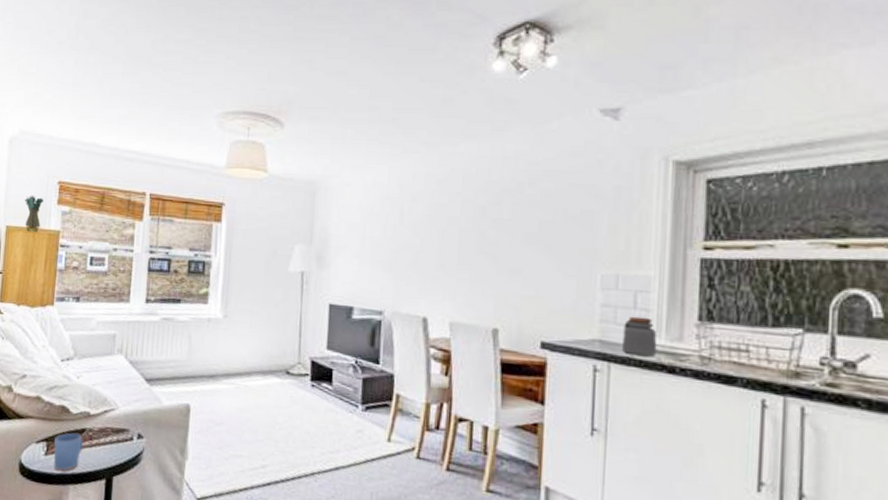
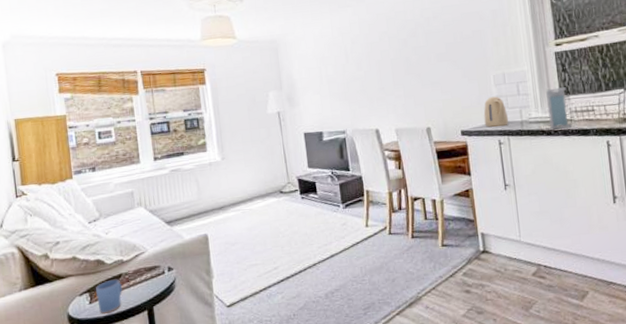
vase: present [25,194,44,233] -> none [28,88,47,121]
kettle: none [577,303,614,348] -> present [483,96,509,128]
jar: present [622,316,657,357] -> none [513,99,538,128]
soap dispenser: none [675,308,710,369] -> present [546,87,572,130]

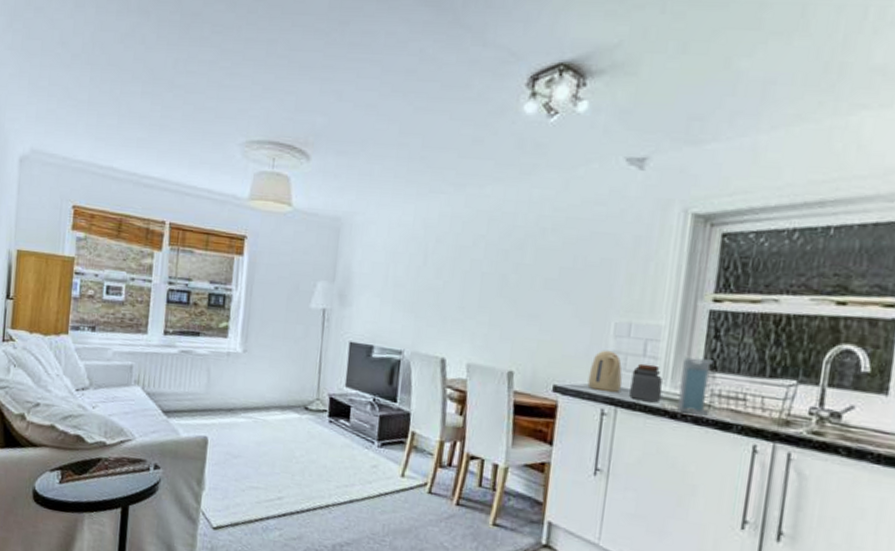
mug: present [96,279,122,314] -> none [68,461,99,500]
jar: none [513,99,538,128] -> present [629,363,663,403]

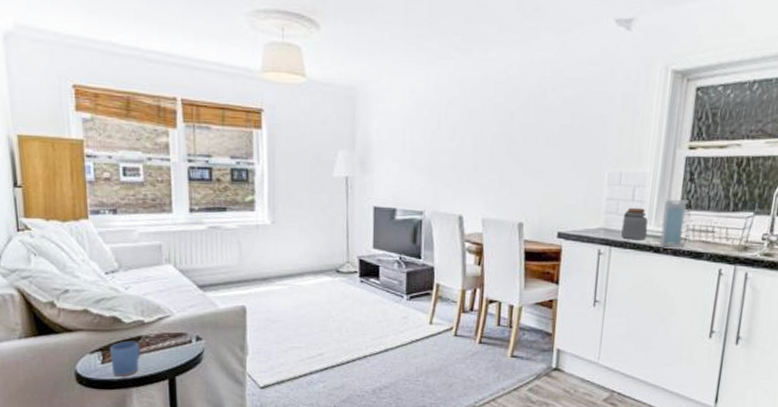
mug: none [68,461,99,500] -> present [110,341,141,377]
kettle: present [587,349,623,393] -> none [586,197,616,235]

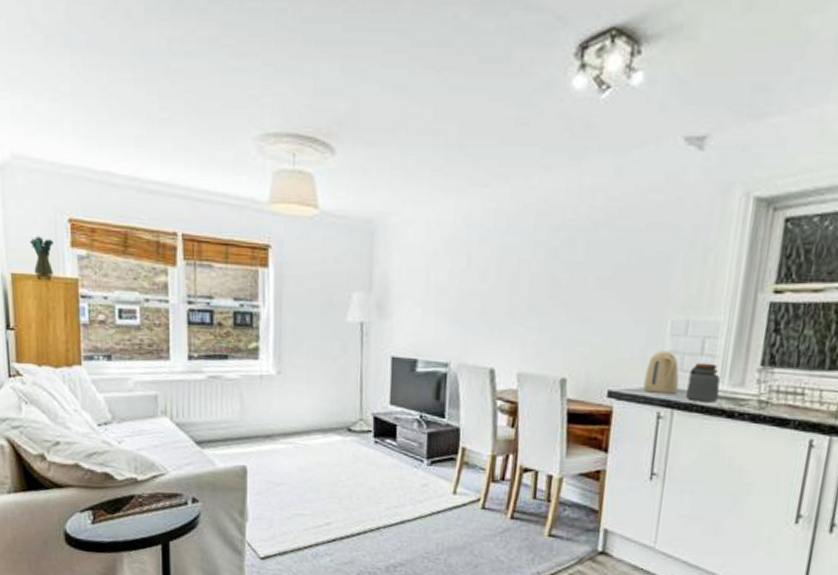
vase: none [35,99,59,142] -> present [30,235,53,281]
mug: present [110,341,141,377] -> none [101,500,133,539]
kettle: none [586,197,616,235] -> present [643,350,680,395]
soap dispenser: present [660,199,689,248] -> none [734,353,773,413]

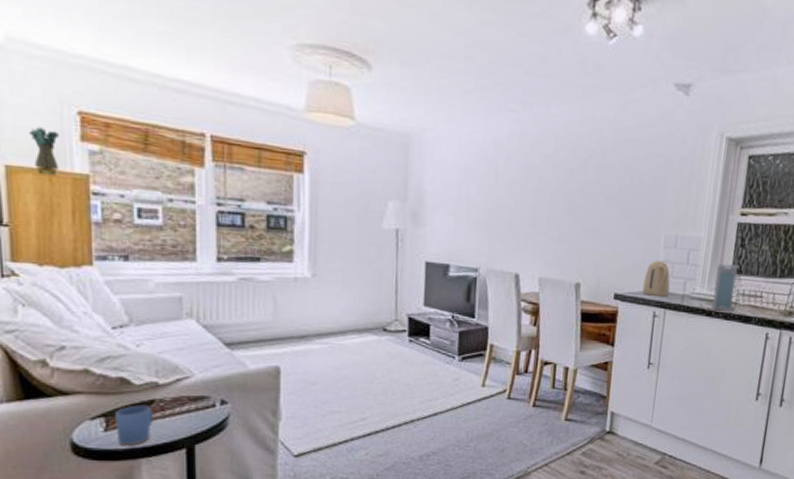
mug: none [101,500,133,539] -> present [115,405,153,446]
jar: present [686,362,720,403] -> none [676,270,701,304]
soap dispenser: none [734,353,773,413] -> present [712,263,740,312]

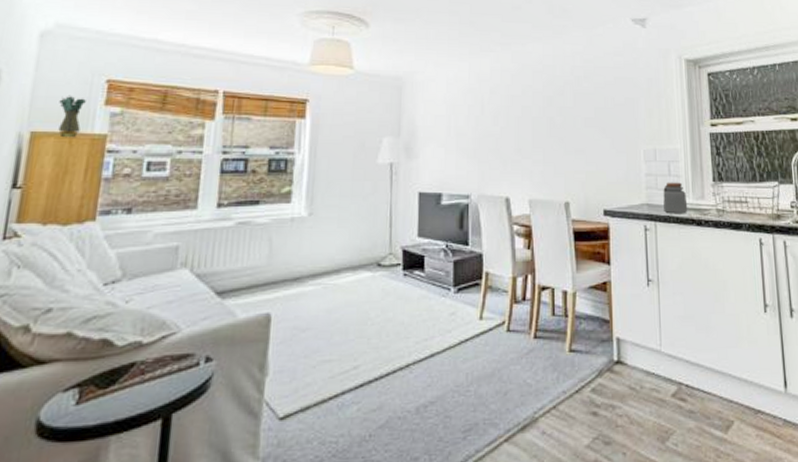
mug: present [115,405,153,446] -> none [88,369,132,421]
kettle: present [642,260,671,297] -> none [630,174,657,210]
jar: none [676,270,701,304] -> present [663,182,688,214]
soap dispenser: present [712,263,740,312] -> none [698,172,723,219]

